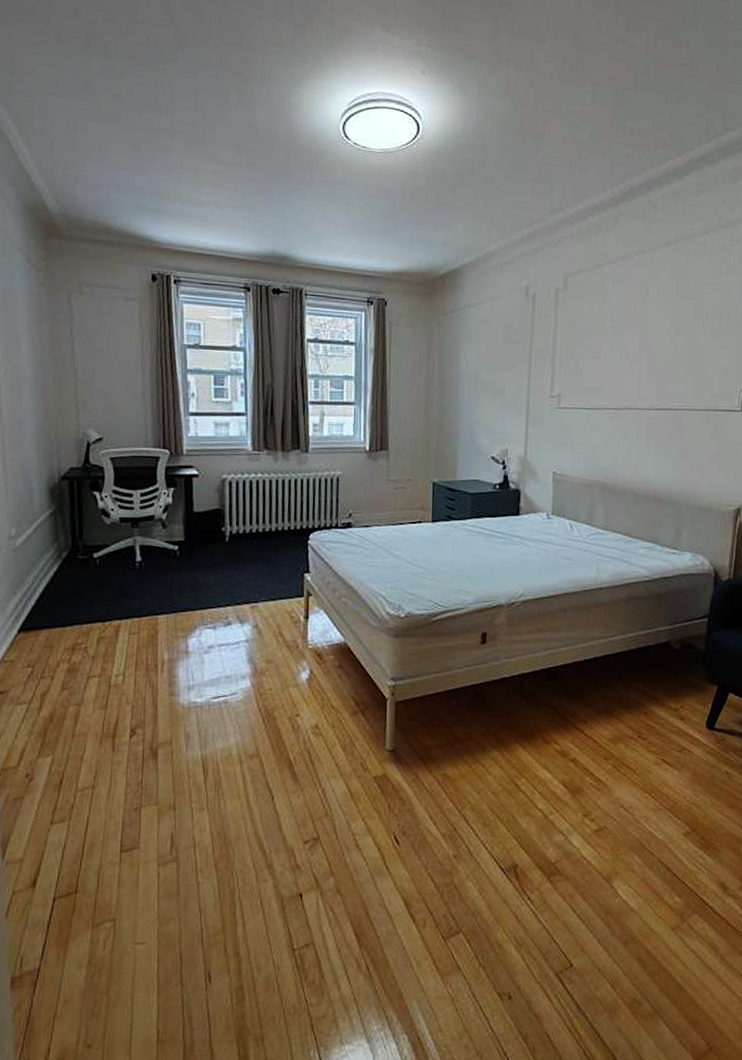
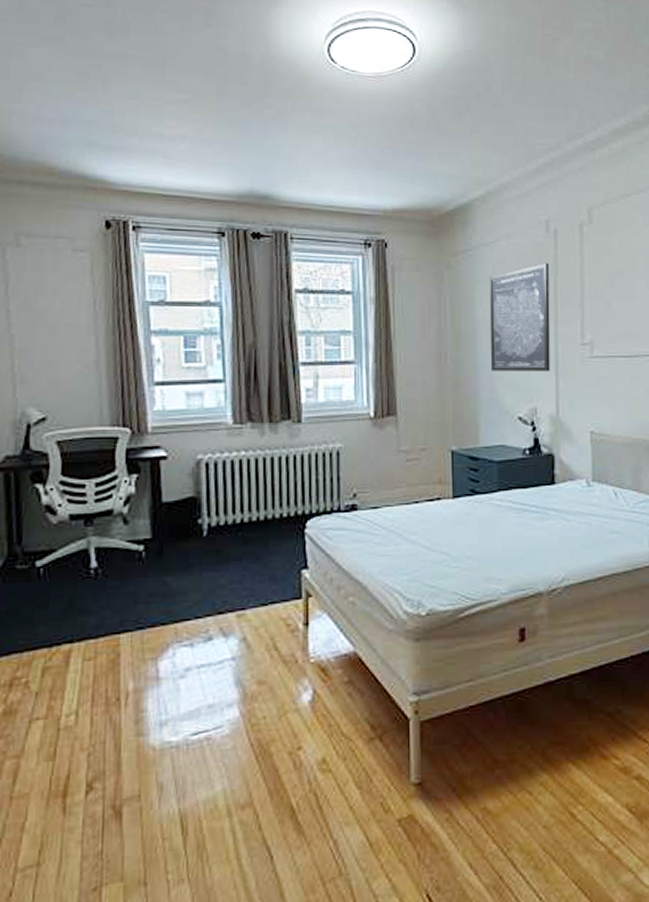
wall art: none [470,323,527,419] -> present [489,262,551,372]

